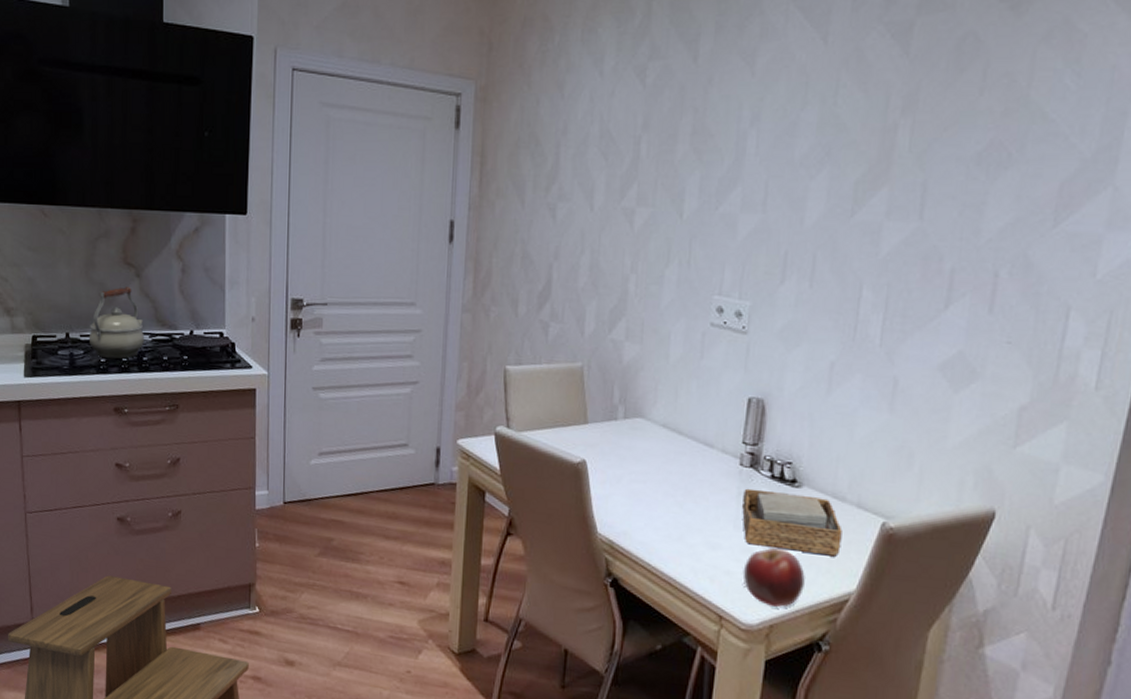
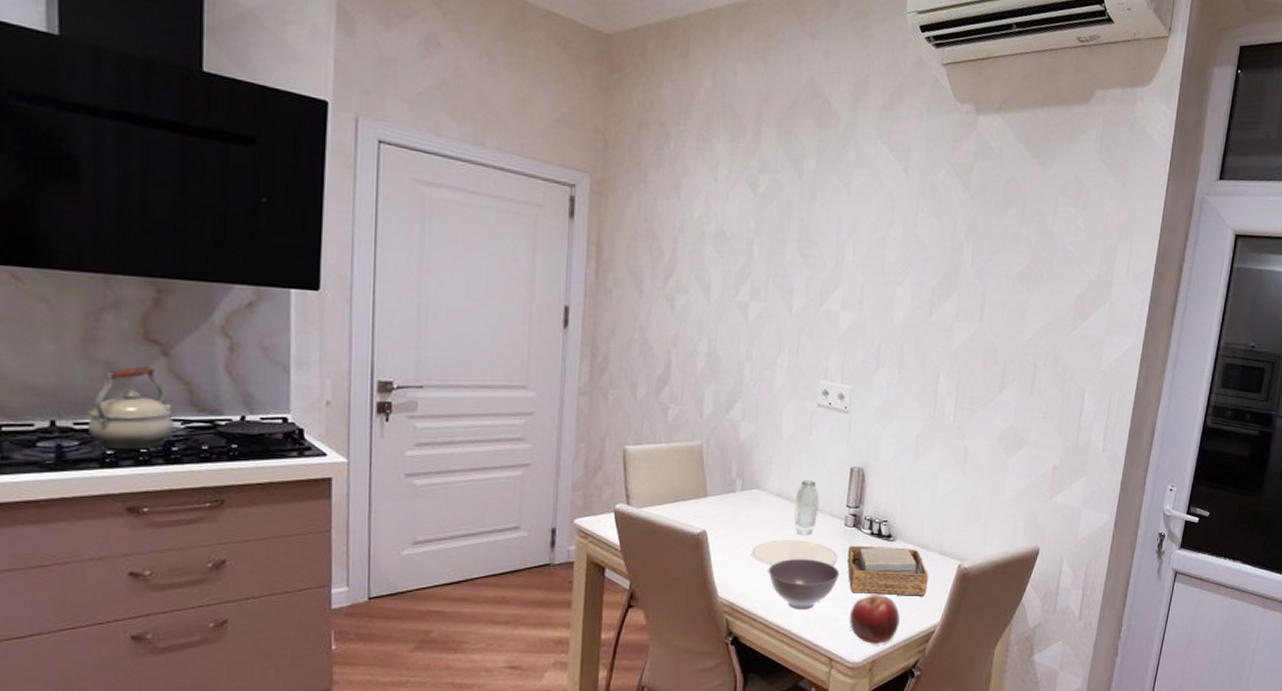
plate: none [632,475,732,509] -> present [750,540,838,566]
bowl: none [651,498,734,558] -> present [768,559,840,611]
vase: none [681,410,711,473] -> present [793,480,819,535]

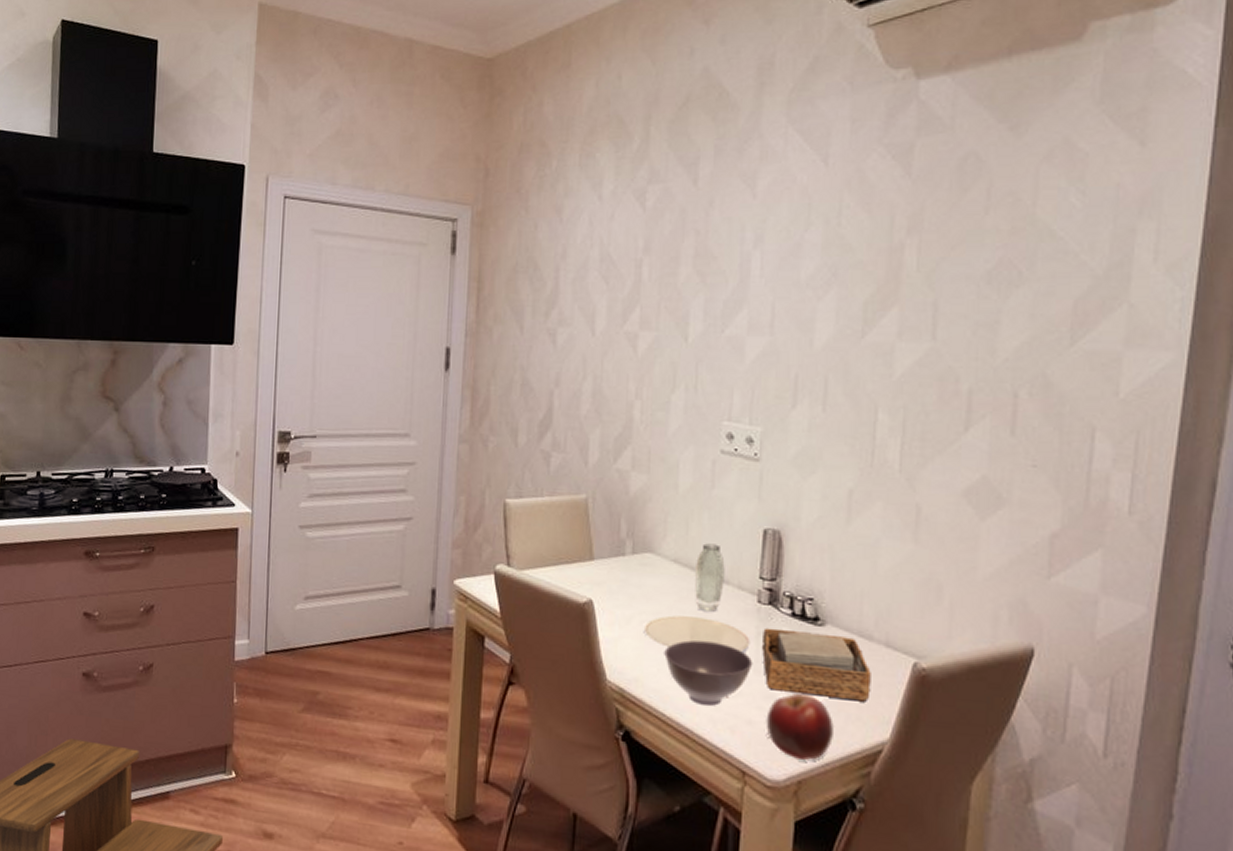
kettle: present [87,366,175,450] -> none [61,422,121,498]

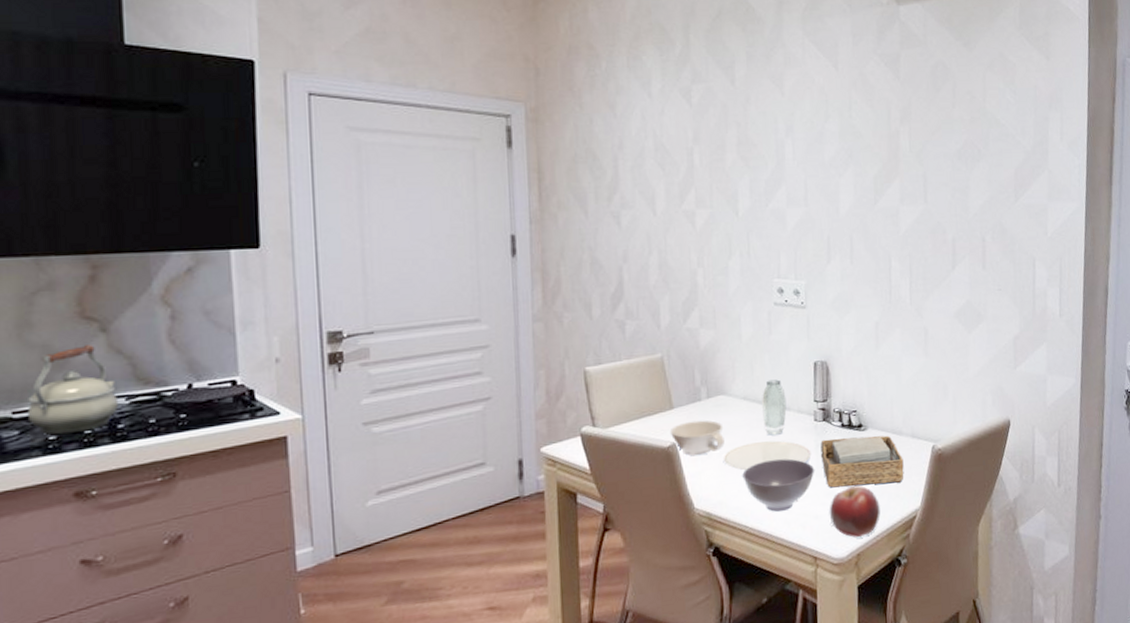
kettle: none [61,422,121,498] -> present [27,345,119,435]
cup: none [587,577,648,620] -> present [669,420,725,456]

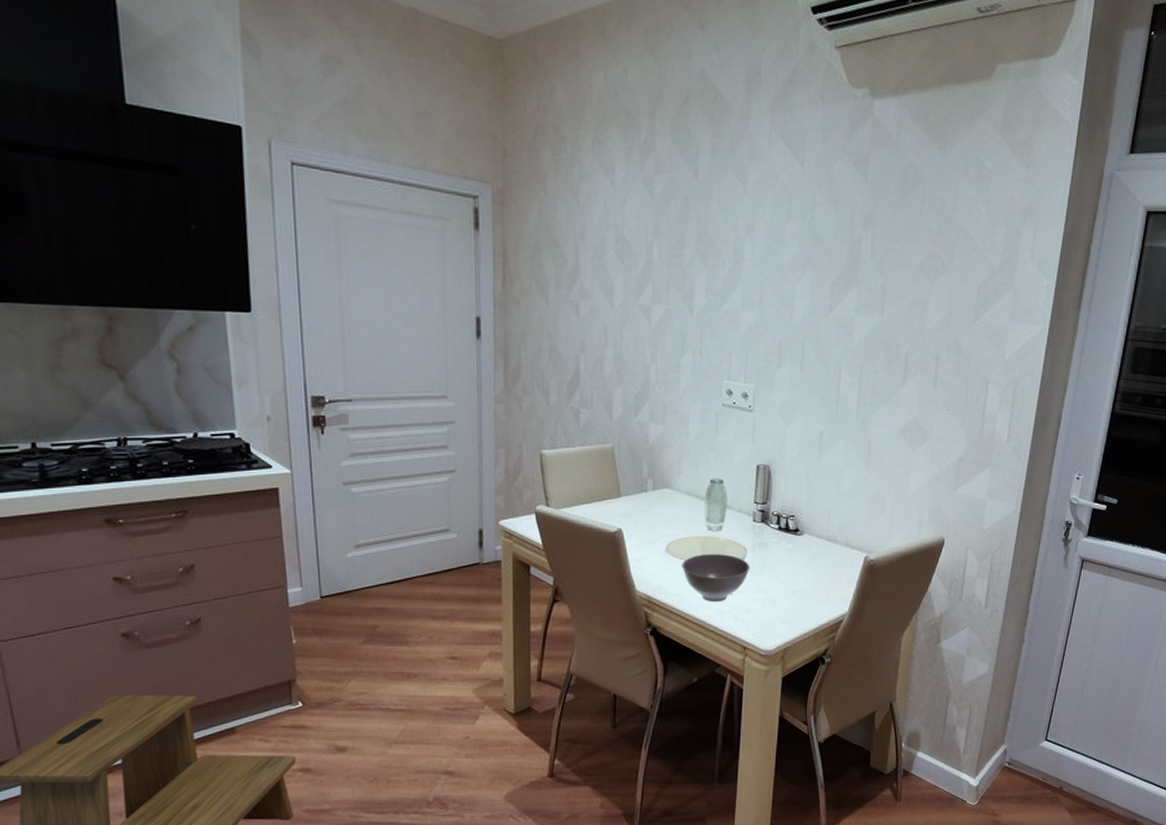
kettle: present [27,345,119,435] -> none [63,390,138,467]
cup: present [669,420,725,456] -> none [616,510,667,543]
napkin holder: present [820,435,904,488] -> none [756,540,836,588]
fruit: present [829,485,880,538] -> none [760,585,809,633]

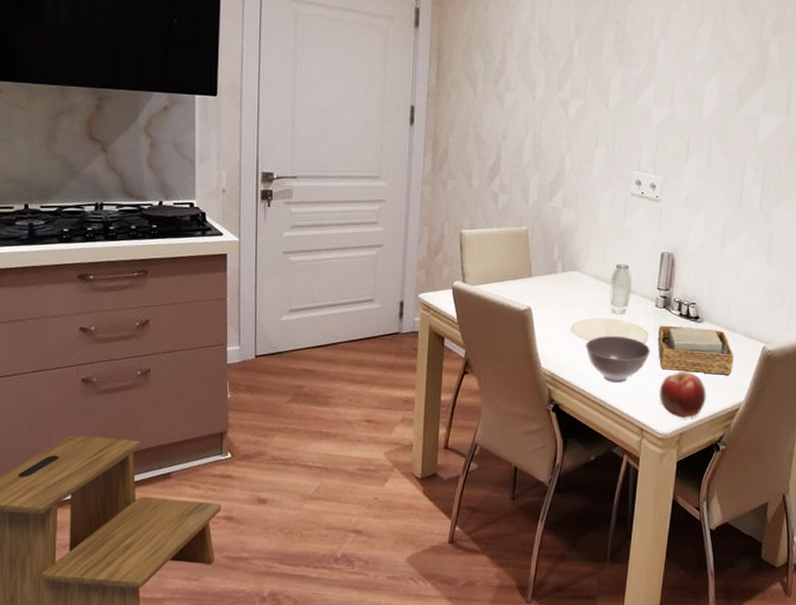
napkin holder: none [756,540,836,588] -> present [657,325,734,375]
fruit: none [760,585,809,633] -> present [658,371,706,418]

